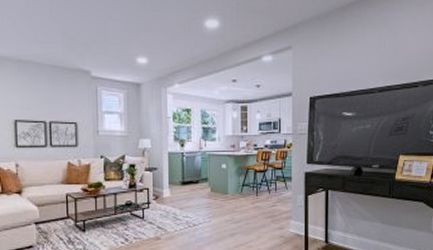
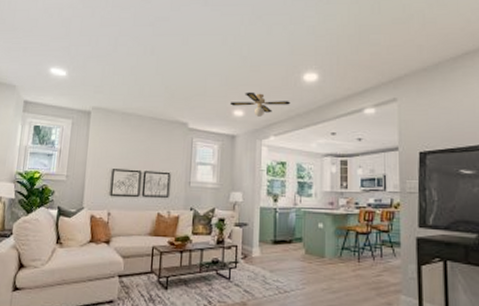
ceiling fan: none [132,38,193,64] -> present [229,92,291,117]

